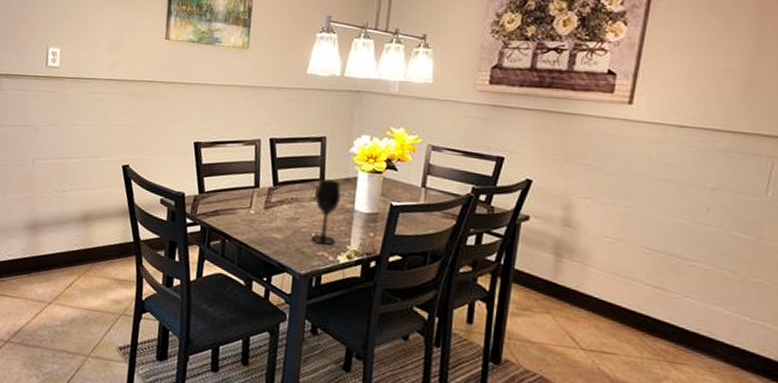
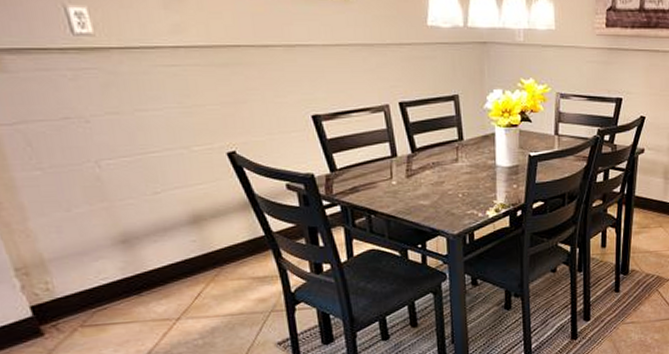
wine glass: present [311,178,342,245] -> none [456,138,483,203]

